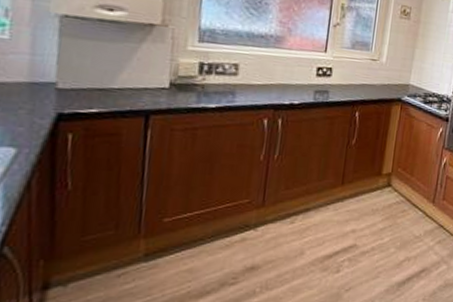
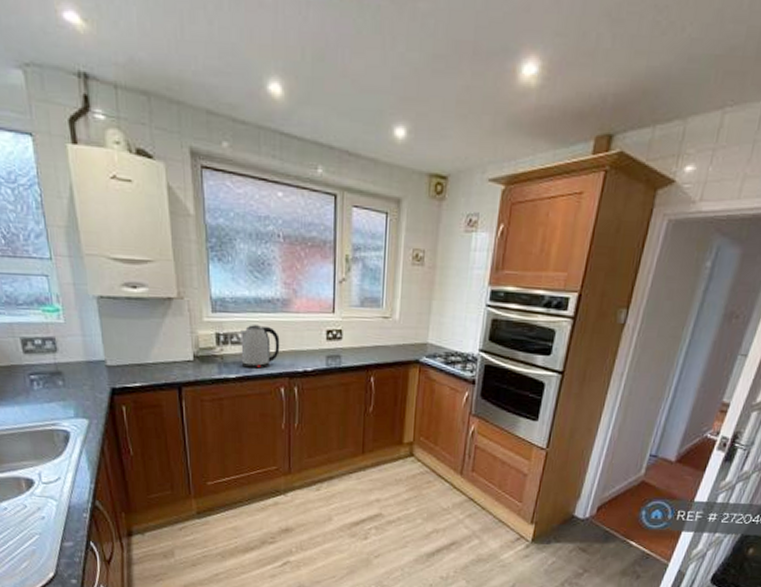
kettle: none [224,57,269,100] -> present [241,325,280,369]

